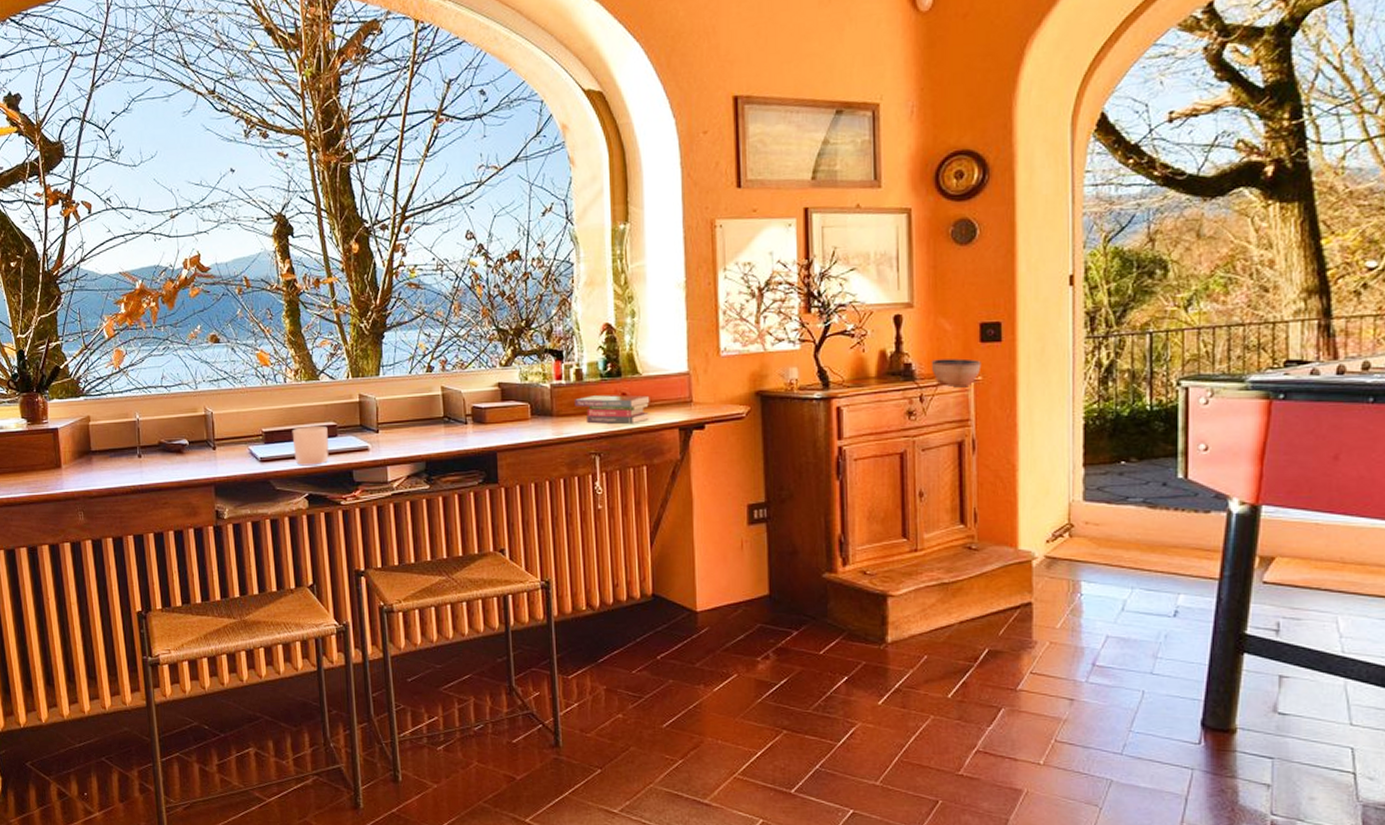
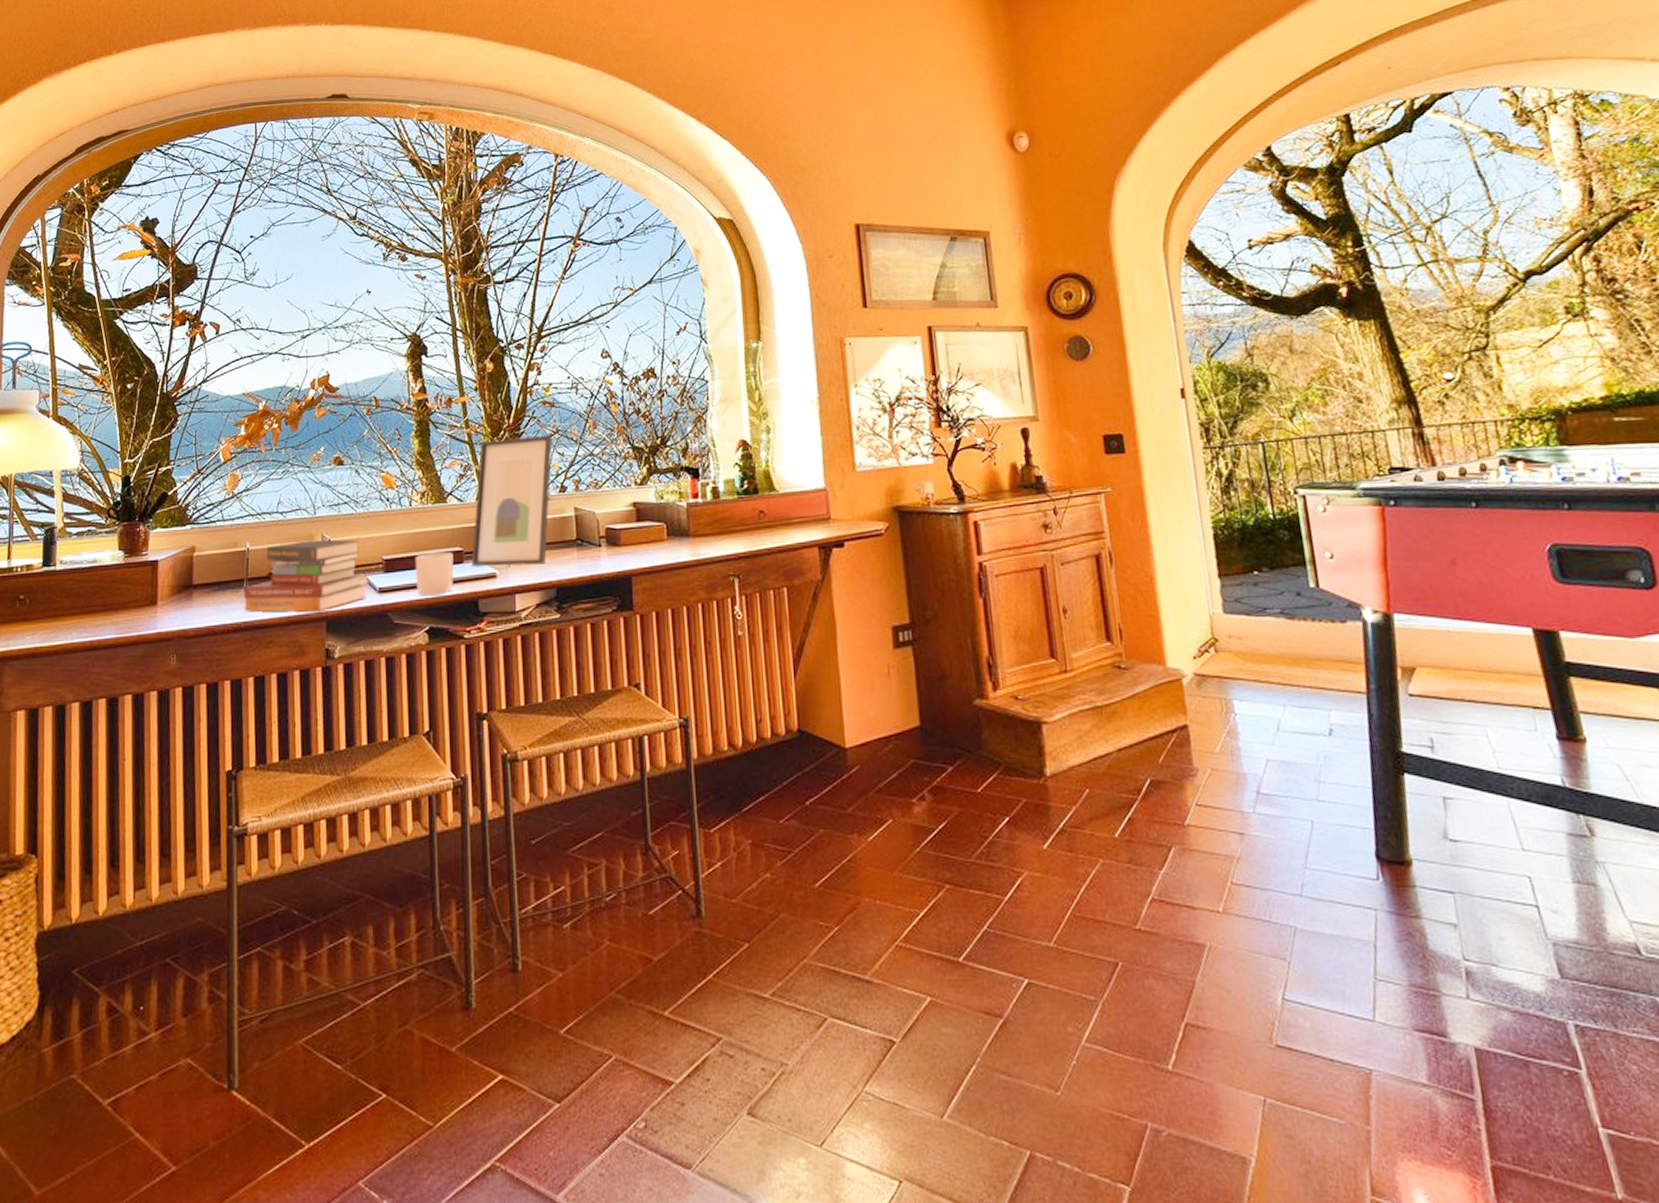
books: none [138,412,250,478] -> present [244,539,367,613]
picture frame: none [345,315,420,442] -> present [471,434,554,567]
books: present [575,395,650,425] -> none [712,513,788,544]
bowl: present [931,358,982,387] -> none [1060,470,1109,499]

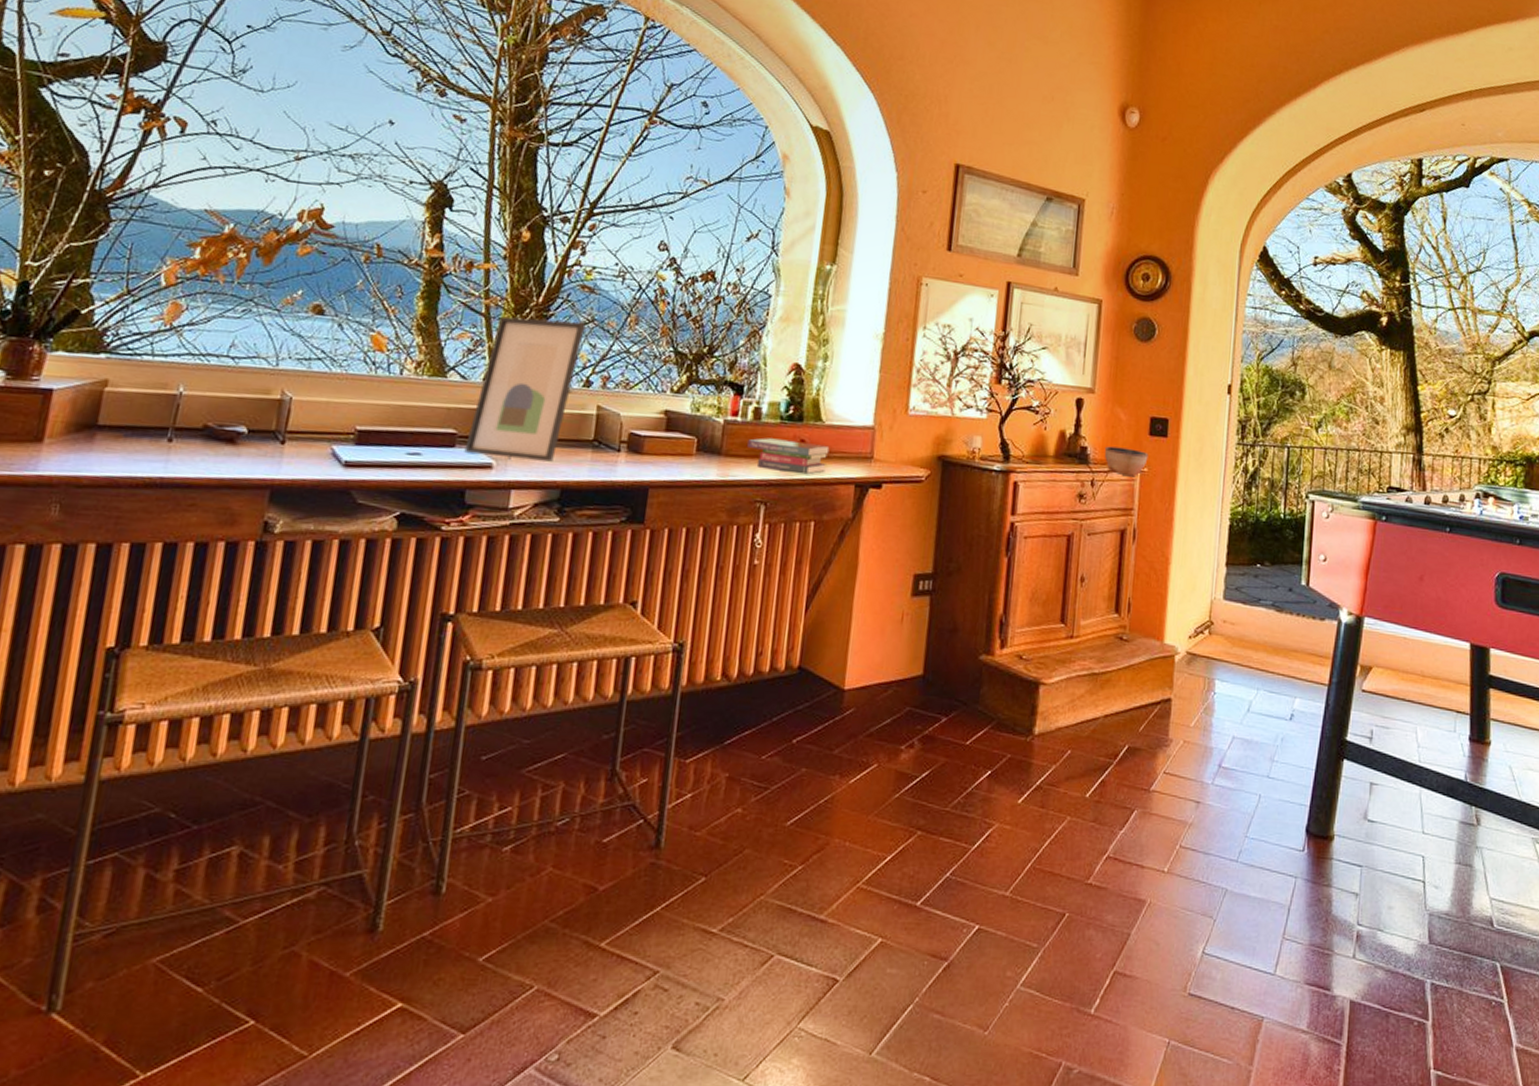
books: present [244,539,367,613] -> none [164,393,330,479]
mug: present [415,552,454,596] -> none [391,430,445,480]
books: none [712,513,788,544] -> present [747,438,830,475]
bowl: none [1060,470,1109,499] -> present [1104,446,1149,476]

